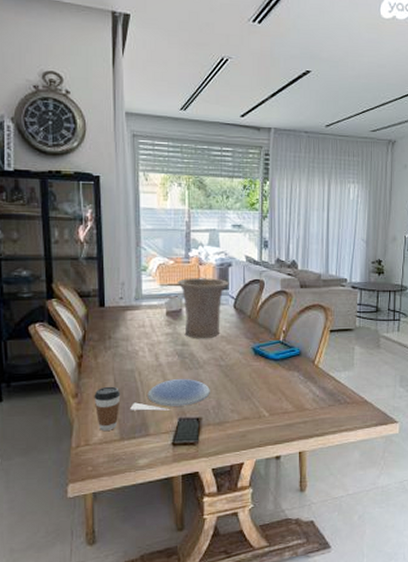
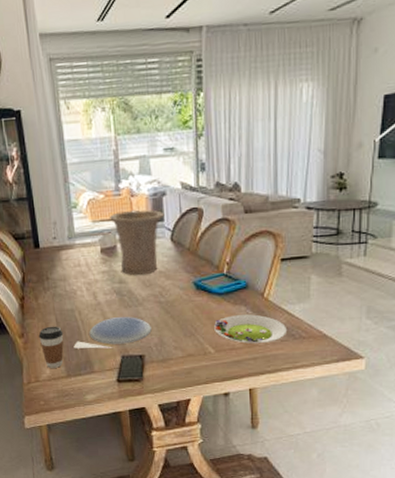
salad plate: none [269,380,334,408] -> present [214,314,288,344]

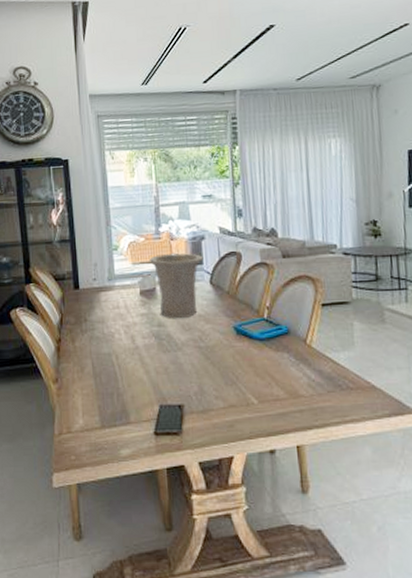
coffee cup: present [38,326,64,368] -> none [73,371,99,418]
plate: present [73,317,152,349] -> none [109,362,191,397]
salad plate: present [214,314,288,344] -> none [256,362,334,394]

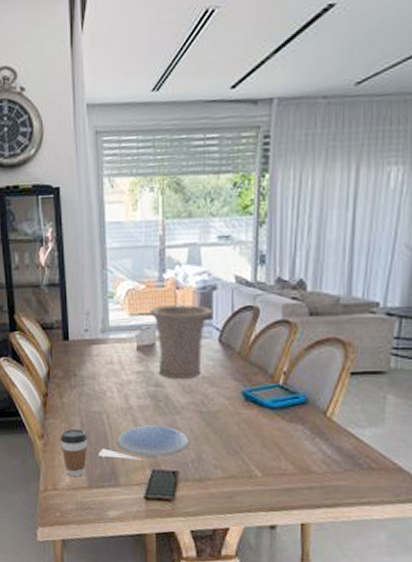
coffee cup: none [73,371,99,418] -> present [60,428,88,477]
plate: none [109,362,191,397] -> present [98,425,189,460]

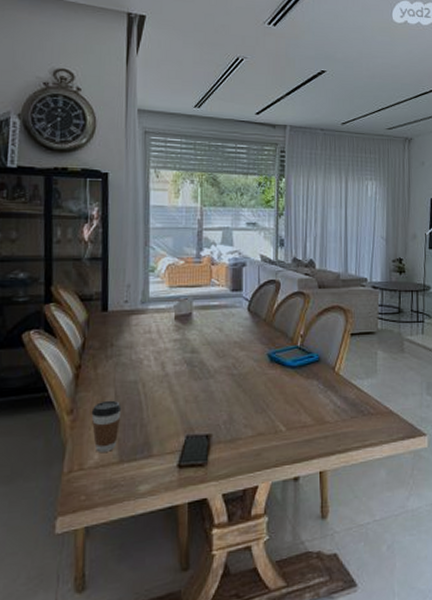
plate: present [98,425,189,460] -> none [132,390,221,428]
vase: present [150,305,214,380] -> none [188,279,243,346]

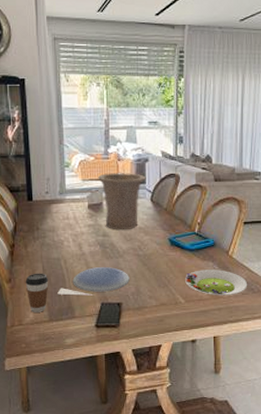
plate: none [132,390,221,428] -> present [57,267,130,296]
vase: none [188,279,243,346] -> present [98,173,146,231]
salad plate: none [286,389,357,421] -> present [185,269,248,295]

